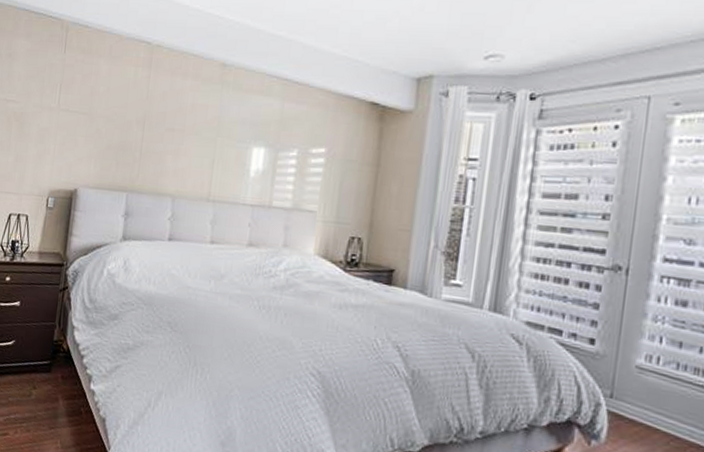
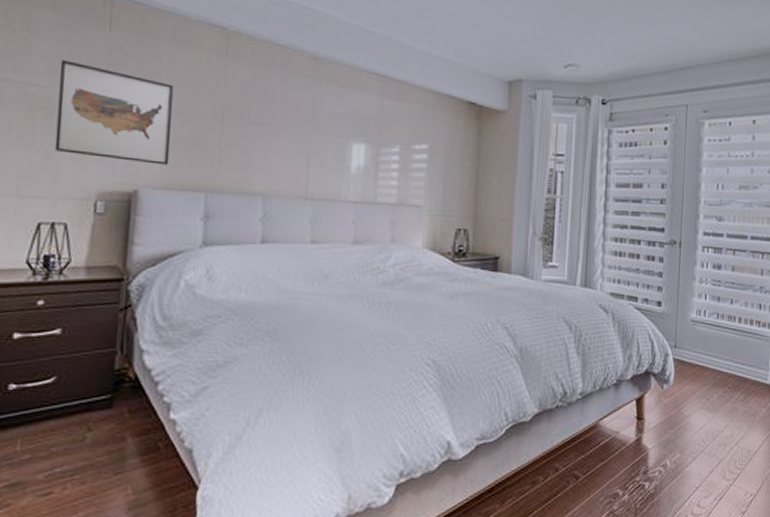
wall art: none [23,80,108,168] -> present [54,60,173,165]

